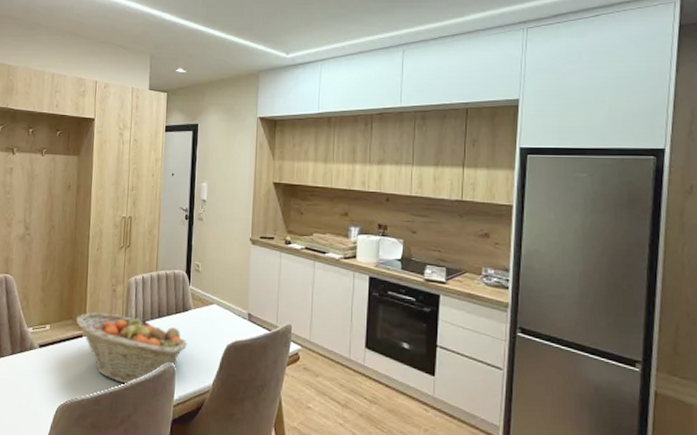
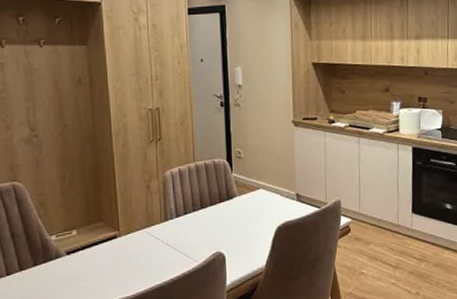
fruit basket: present [76,312,187,385] -> none [107,209,235,279]

